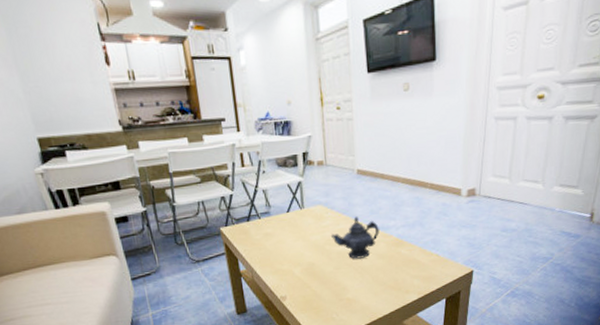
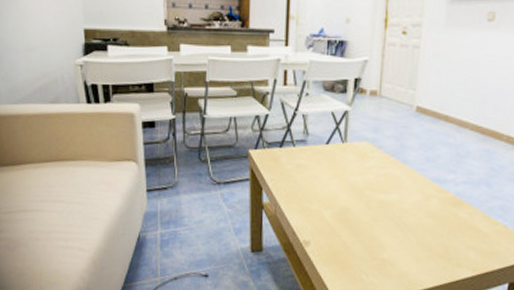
teapot: present [330,216,381,259] -> none [373,161,435,214]

